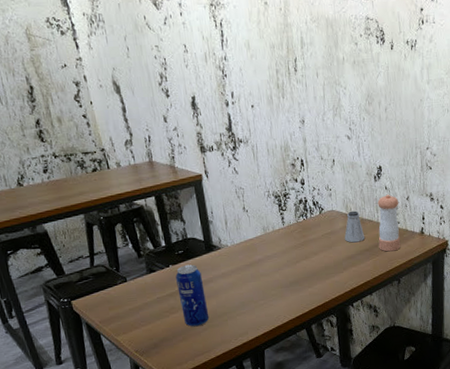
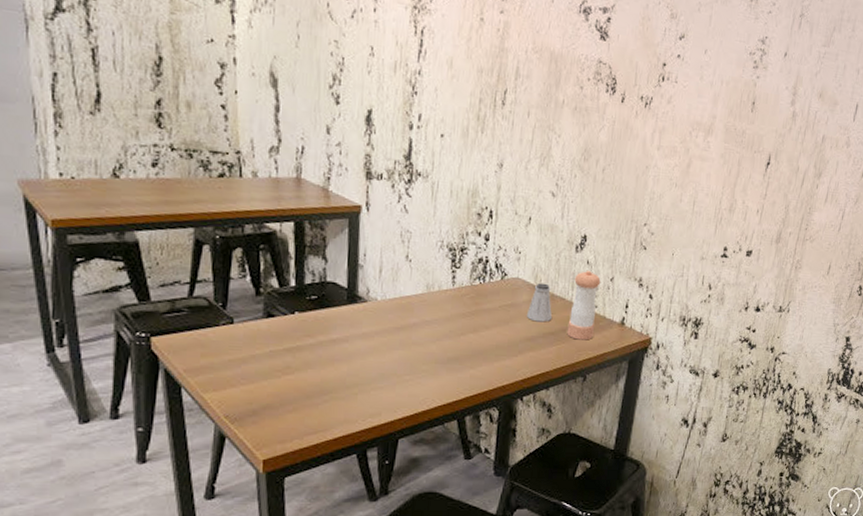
beverage can: present [176,264,210,327] -> none [299,314,336,396]

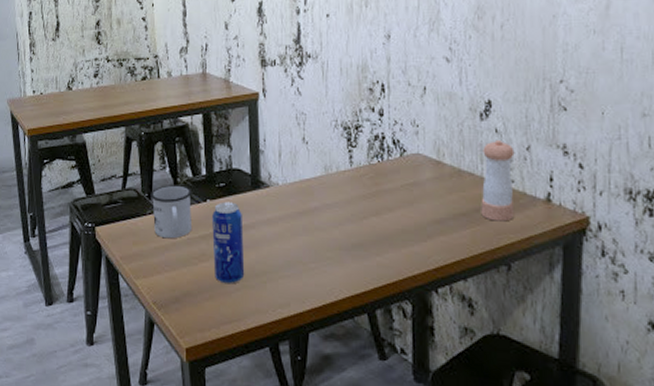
mug: none [226,294,277,351] -> present [151,185,192,239]
beverage can: none [299,314,336,396] -> present [212,201,245,285]
saltshaker: present [527,282,553,322] -> none [433,157,462,202]

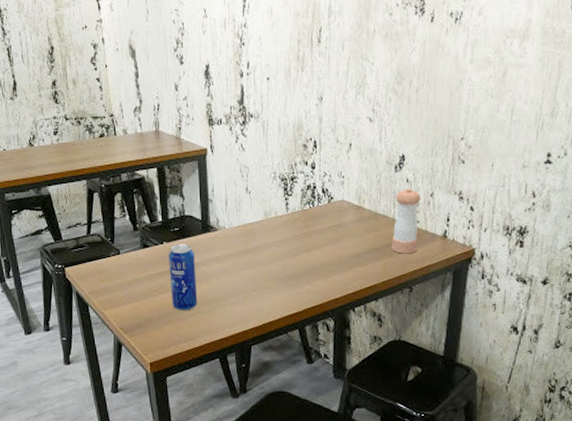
mug: present [151,185,192,239] -> none [113,230,151,276]

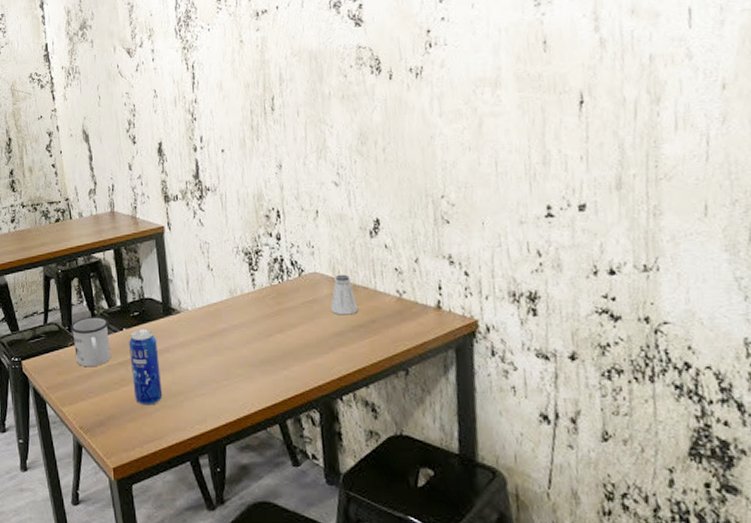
mug: none [113,230,151,276] -> present [71,317,111,367]
saltshaker: none [354,203,377,239] -> present [331,274,359,315]
pepper shaker: present [391,187,421,254] -> none [374,254,408,330]

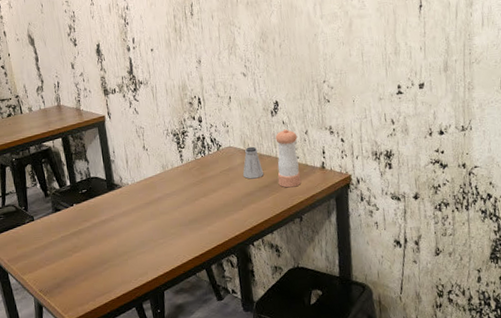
mug: present [71,317,111,367] -> none [27,196,64,240]
beverage can: present [129,329,163,406] -> none [79,203,110,267]
pepper shaker: none [374,254,408,330] -> present [275,128,301,188]

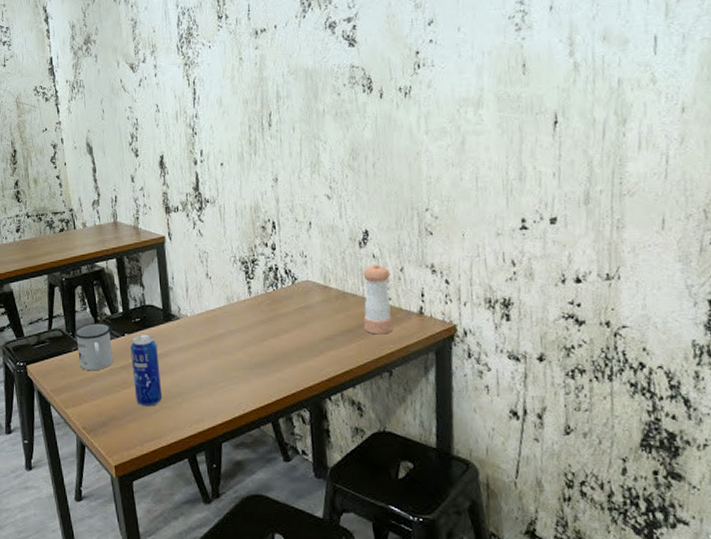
mug: none [27,196,64,240] -> present [74,323,113,371]
beverage can: none [79,203,110,267] -> present [131,334,163,407]
saltshaker: present [243,146,264,179] -> none [322,282,348,321]

